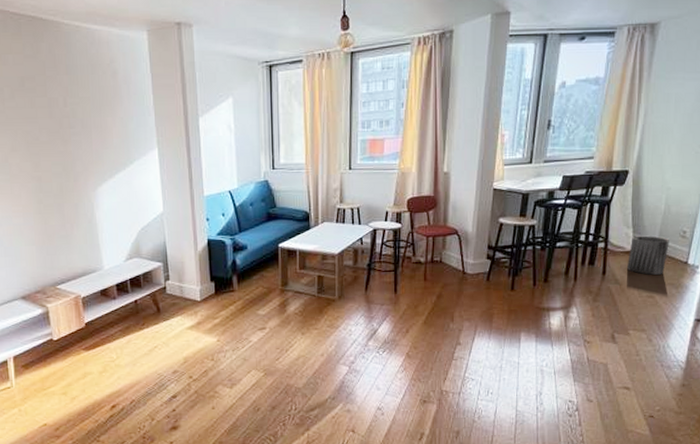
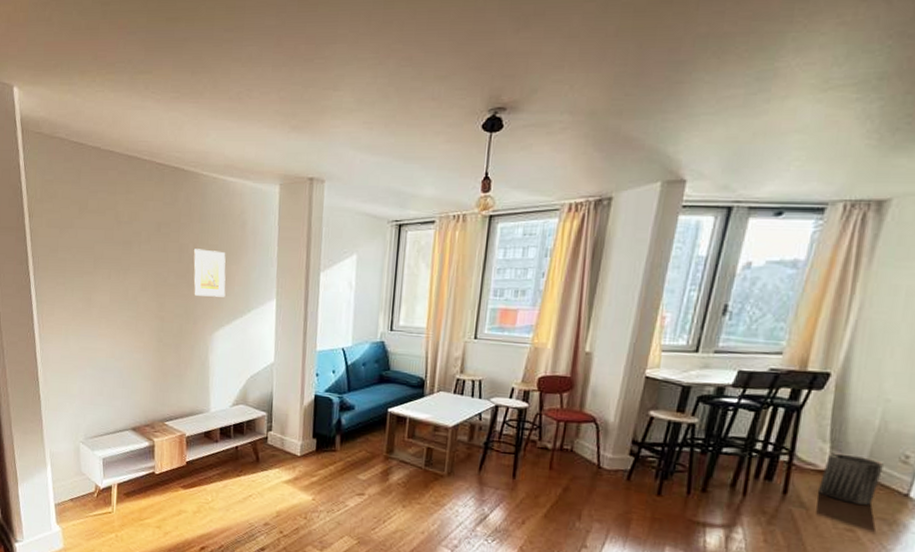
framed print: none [64,102,105,152] -> present [192,249,226,297]

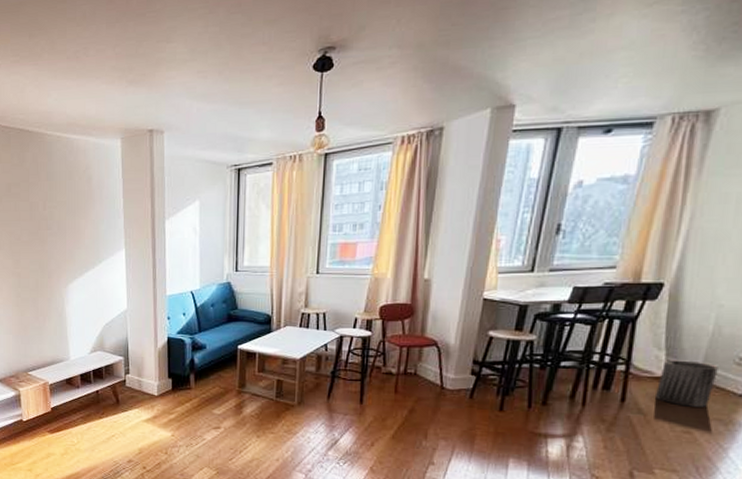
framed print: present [192,249,226,297] -> none [43,206,77,251]

